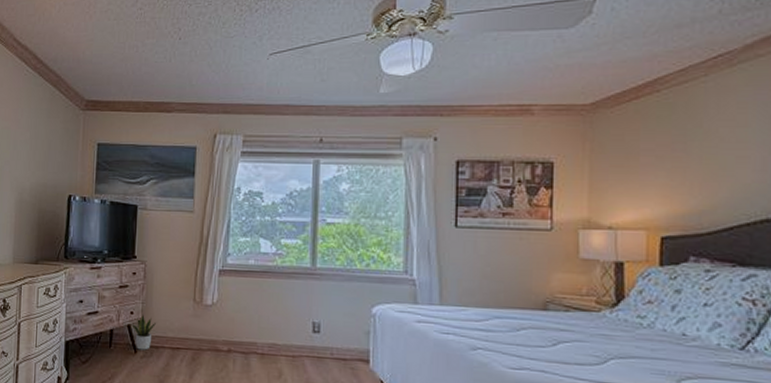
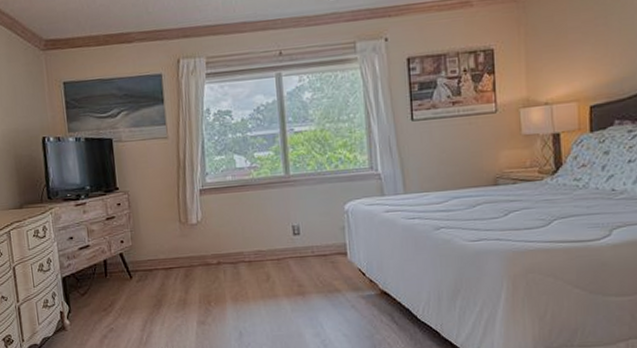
potted plant: present [131,314,157,350] -> none [123,241,148,275]

